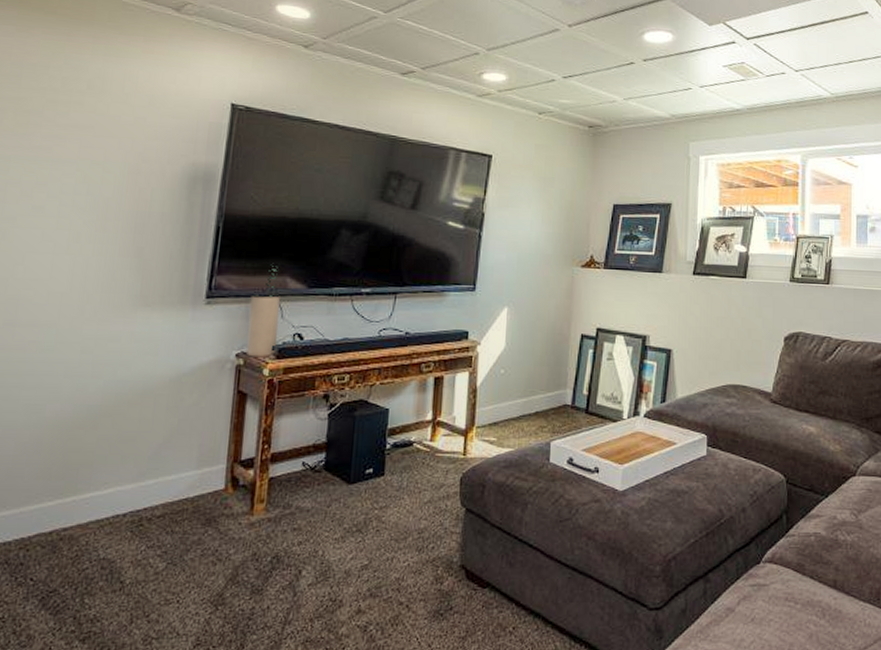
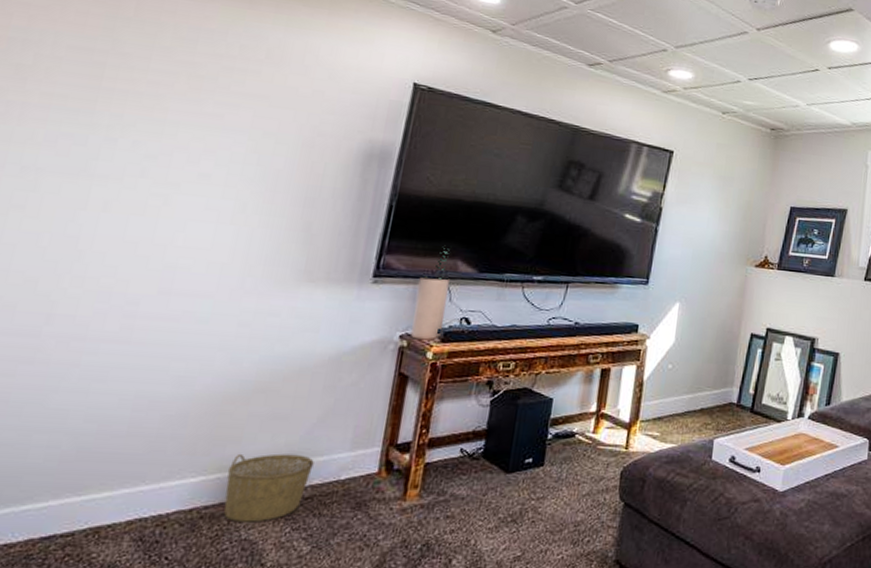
basket: none [81,475,163,542] -> present [223,453,314,523]

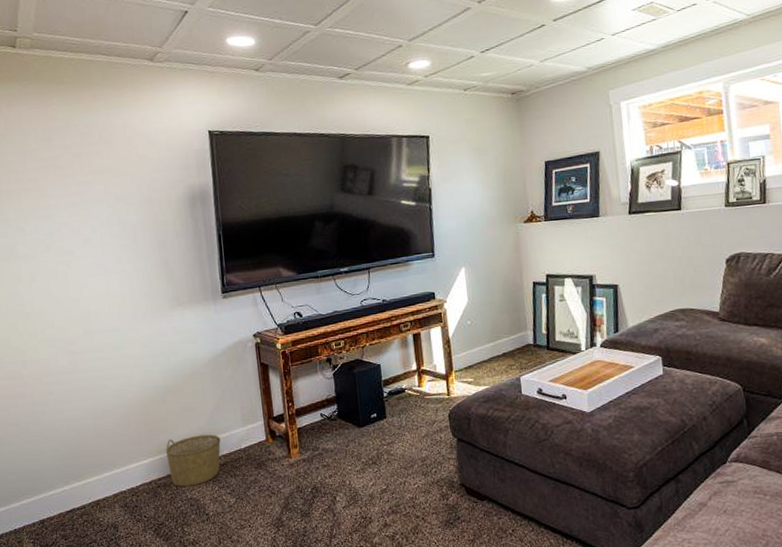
vase: present [411,245,450,341] -> none [255,257,284,336]

